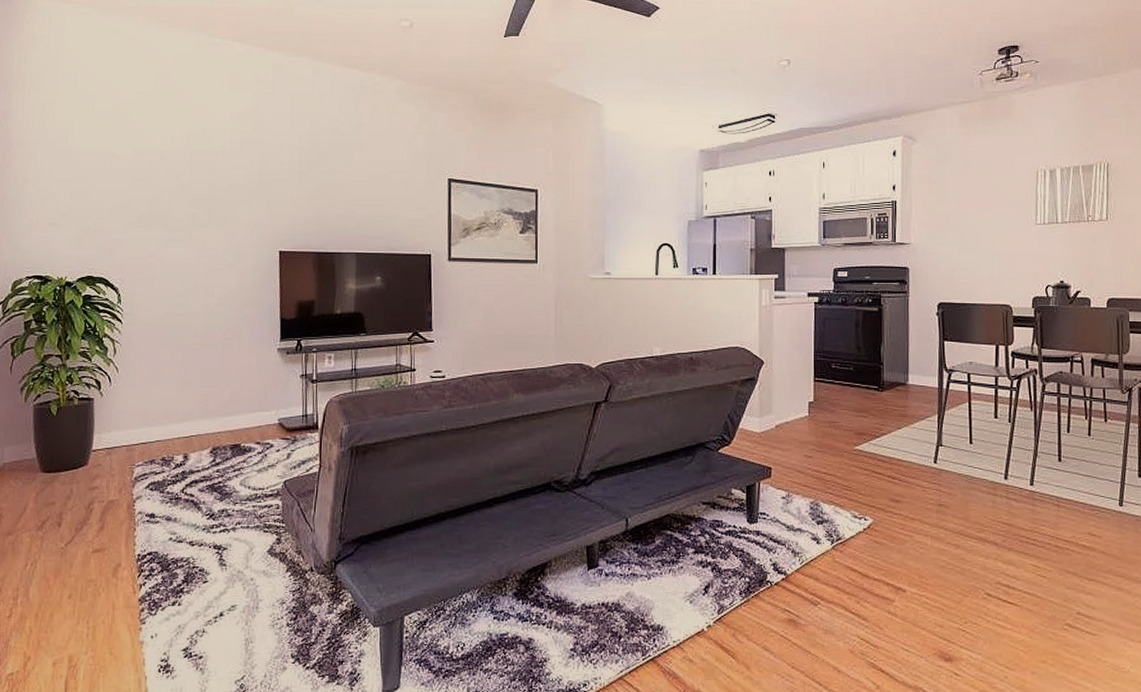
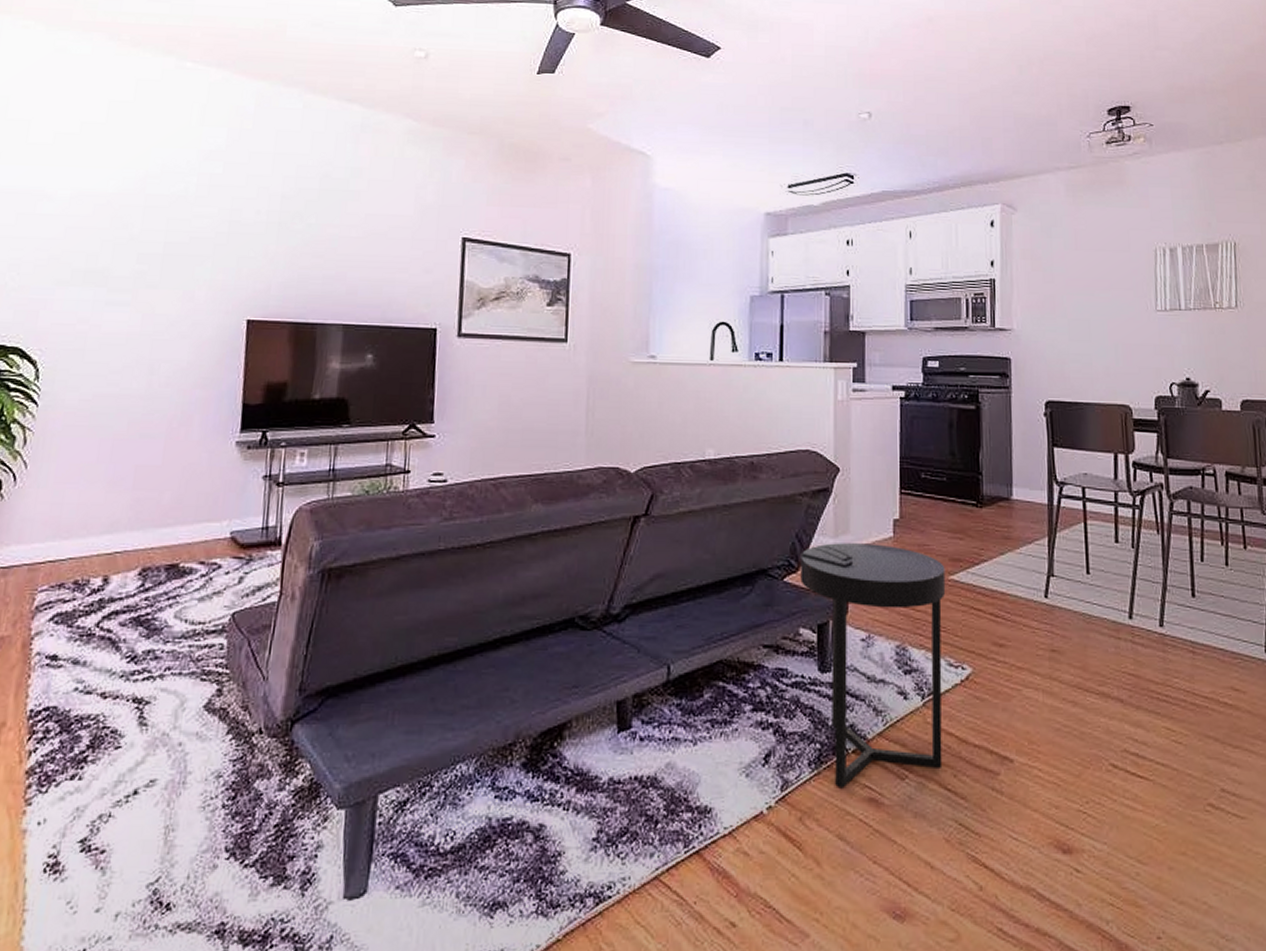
side table: none [732,421,852,612] -> present [800,543,946,789]

